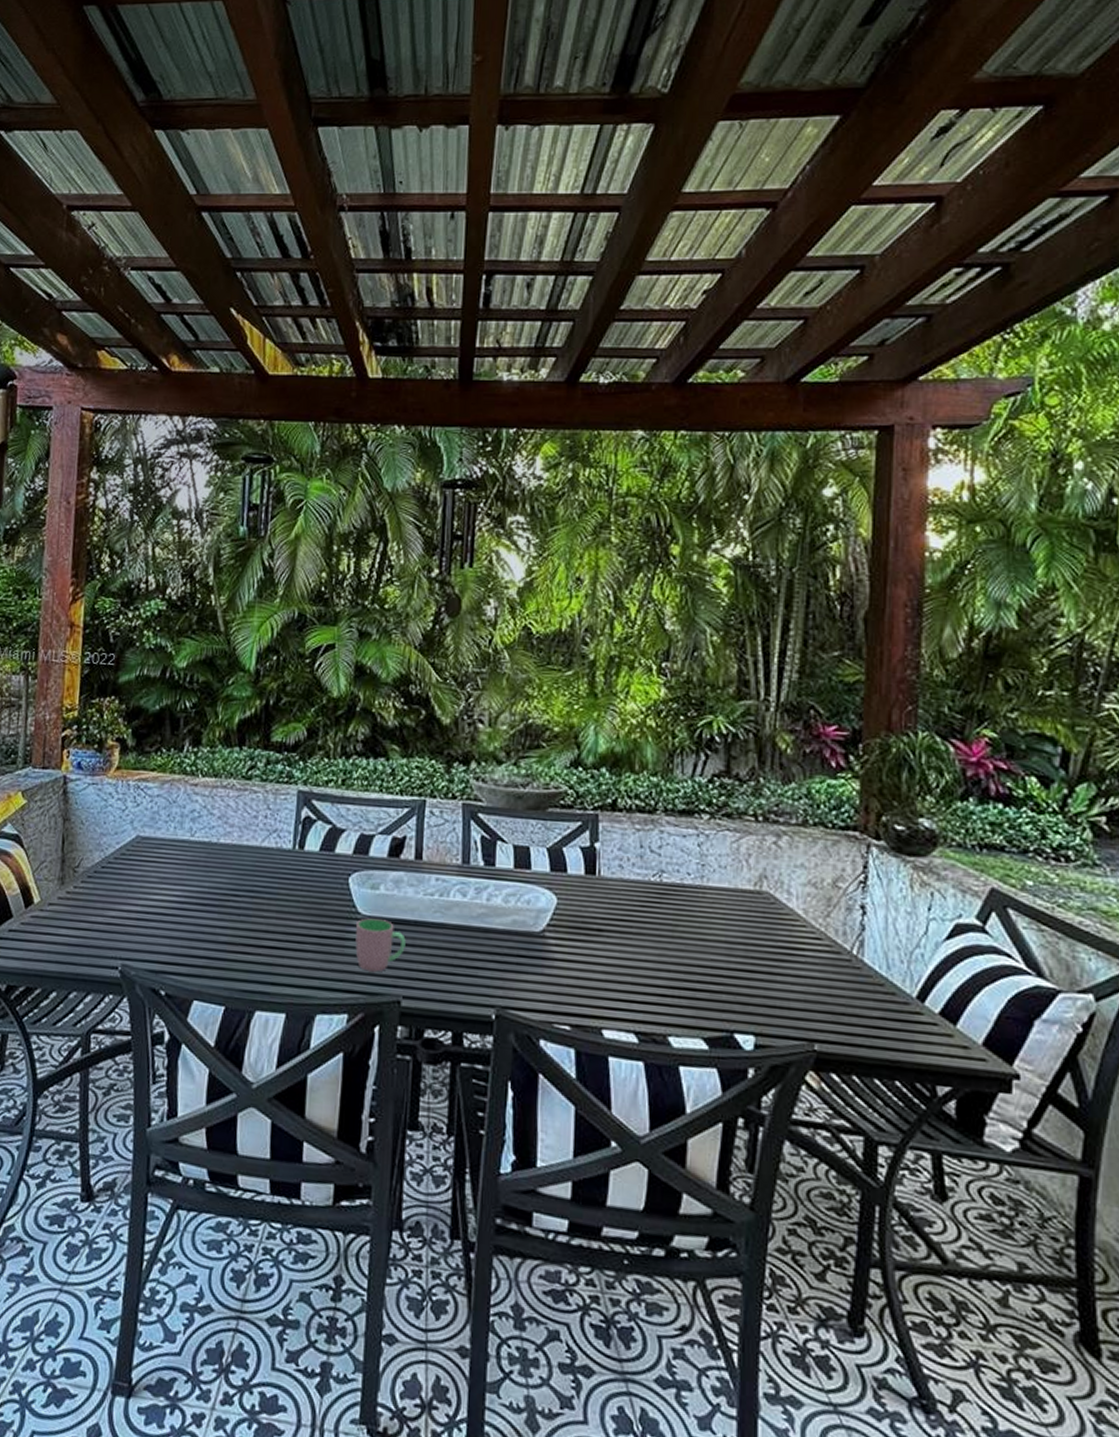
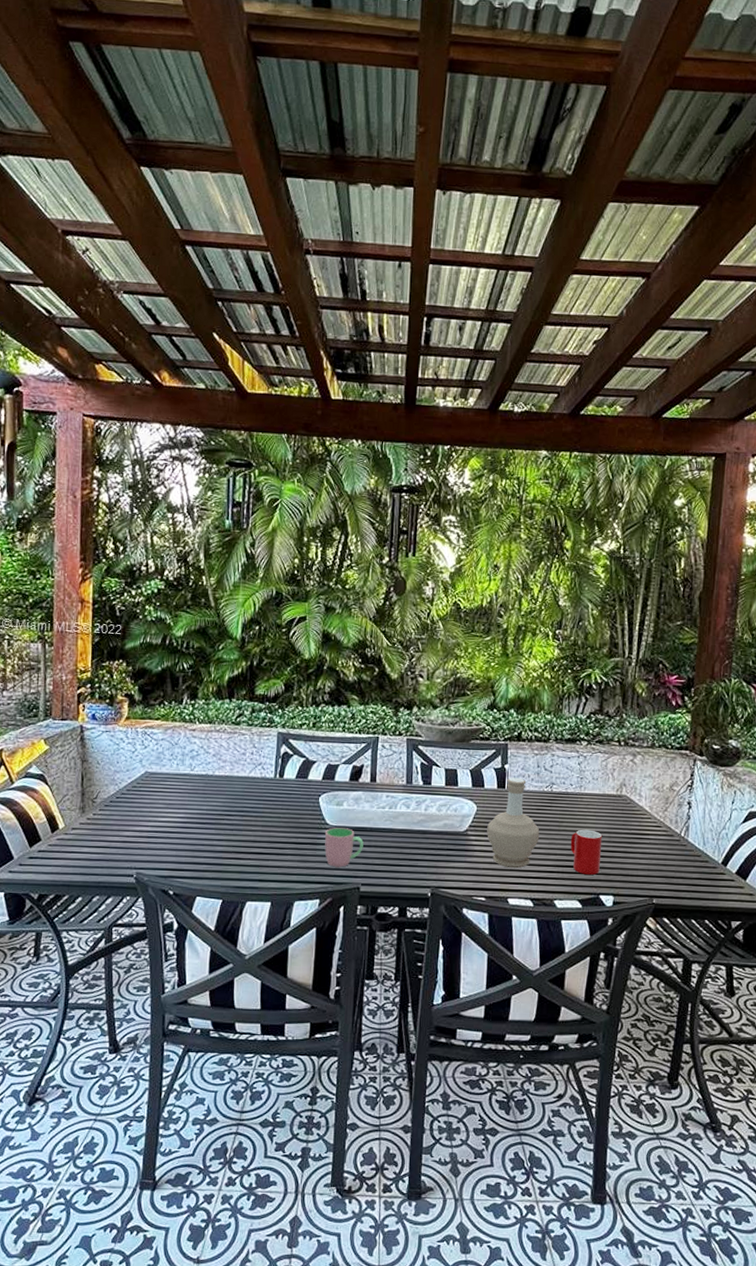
bottle: none [571,860,646,988] -> present [487,777,540,869]
cup: none [689,937,736,1004] -> present [570,829,603,876]

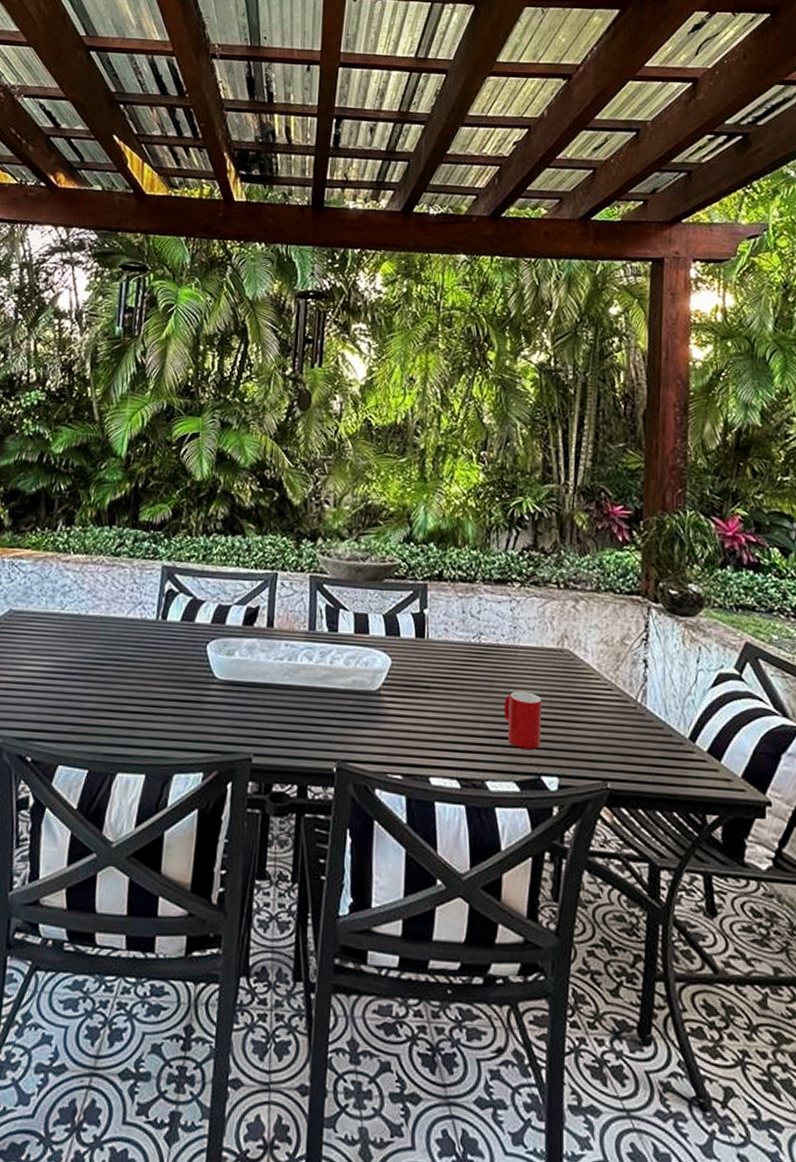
cup: present [325,827,364,867] -> none [211,682,257,732]
bottle: present [487,777,540,869] -> none [403,625,467,739]

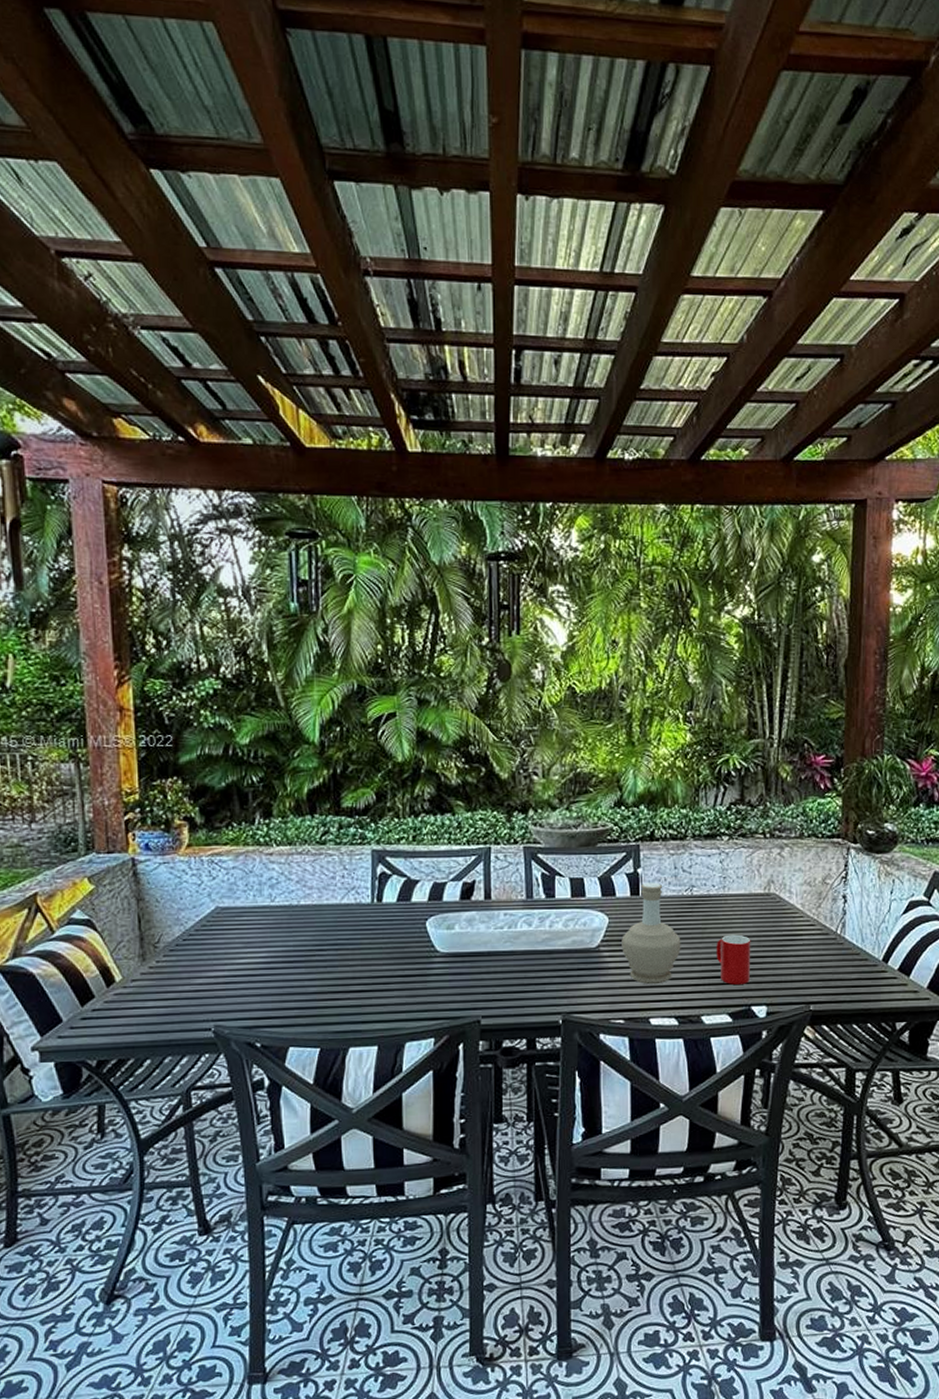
bottle: none [403,625,467,739] -> present [622,882,681,985]

